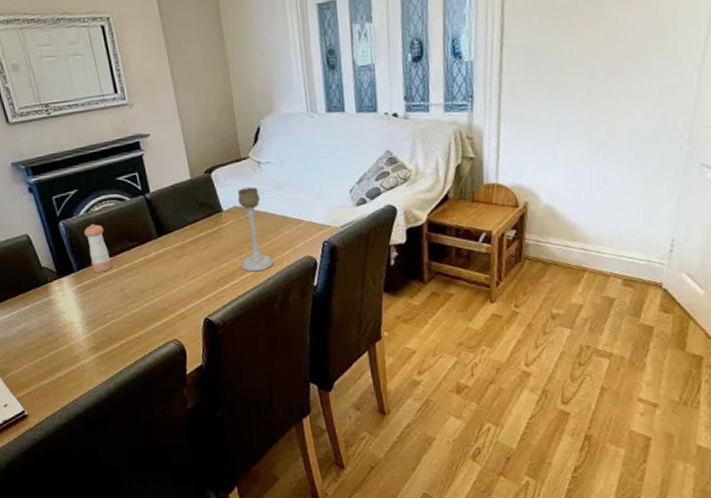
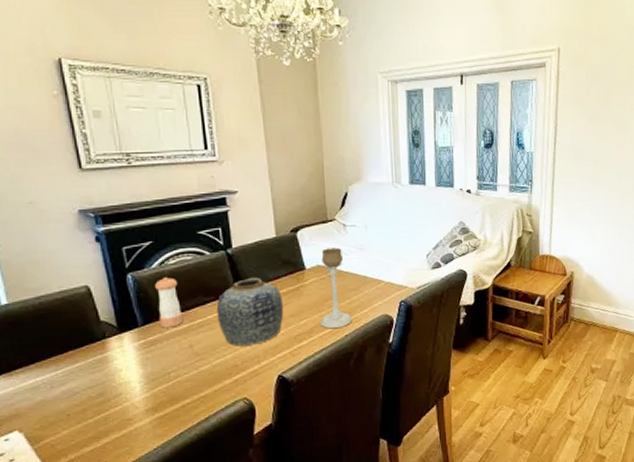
vase: none [141,221,205,290] -> present [216,277,284,346]

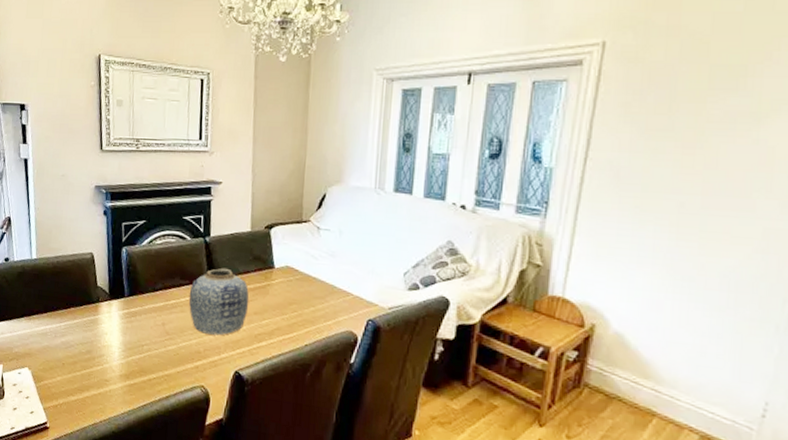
pepper shaker: present [155,276,184,328] -> none [141,255,161,303]
candle holder: present [320,247,352,329] -> none [282,249,314,336]

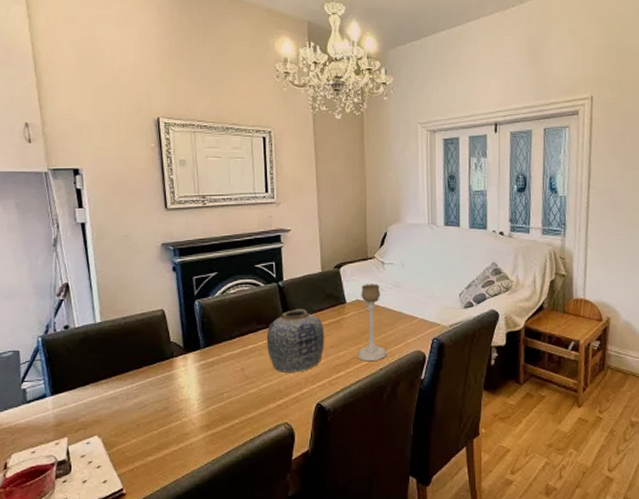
candle holder: none [282,249,314,336] -> present [357,284,387,362]

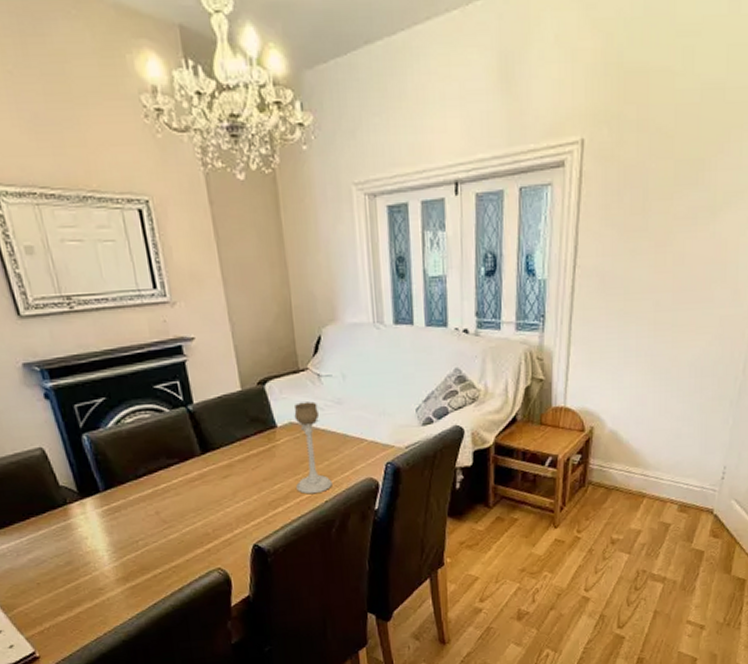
vase: present [266,308,325,373] -> none [181,436,256,513]

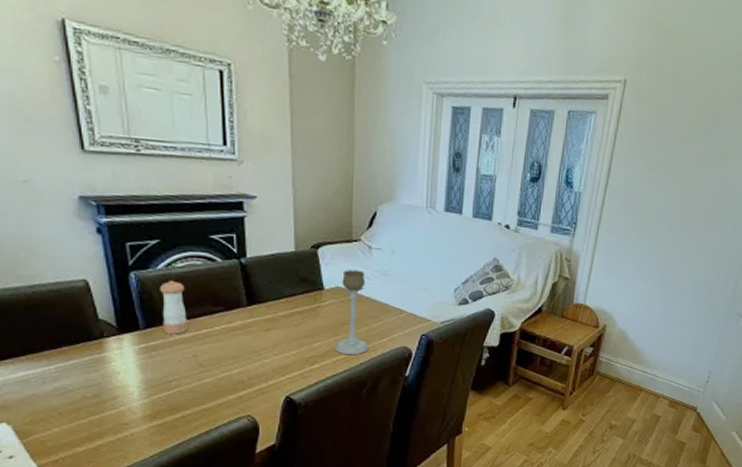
pepper shaker: none [113,437,147,493] -> present [160,280,189,335]

